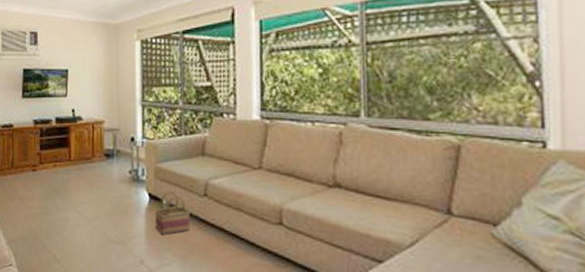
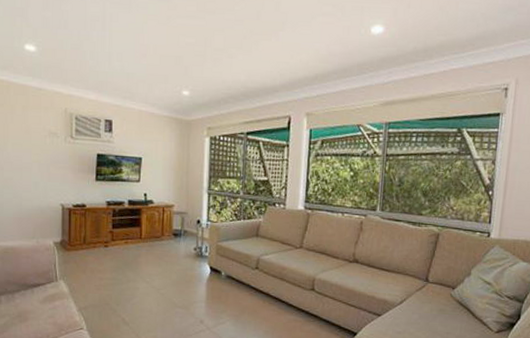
basket: present [155,191,190,235] -> none [214,265,244,300]

